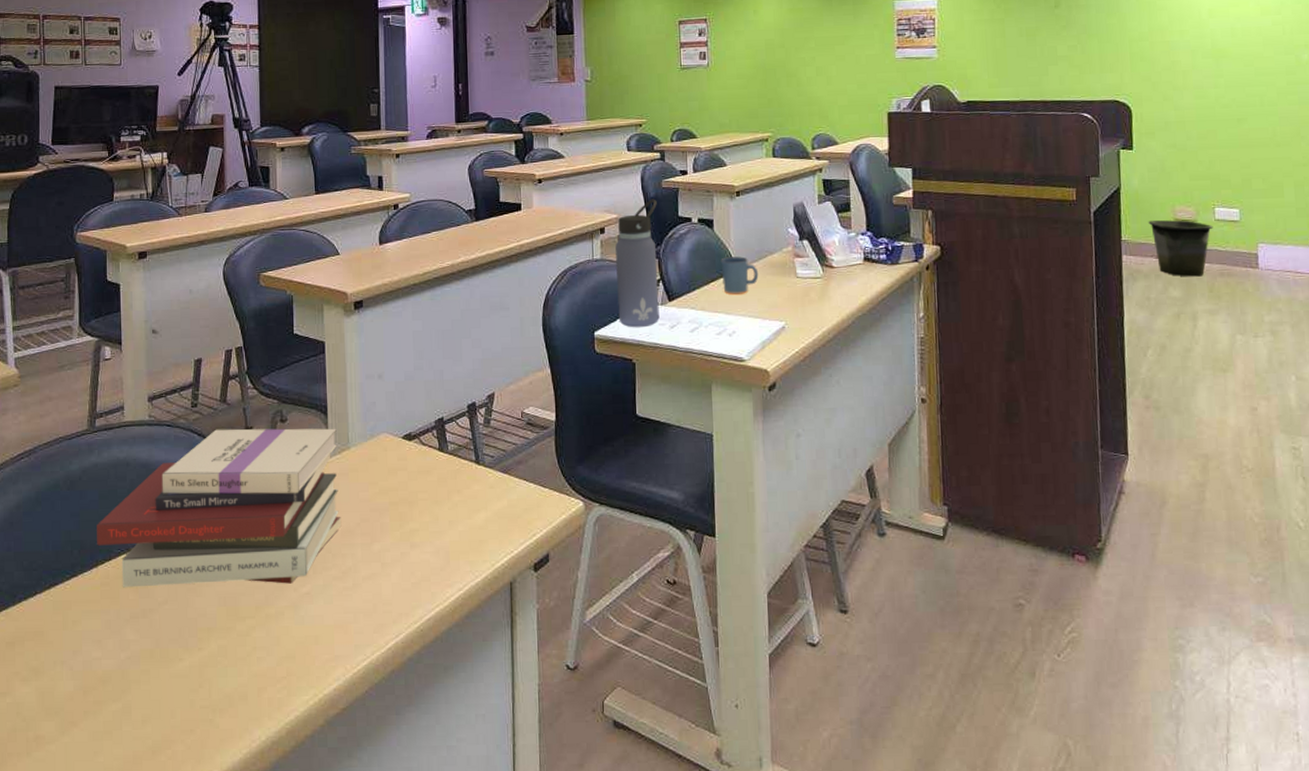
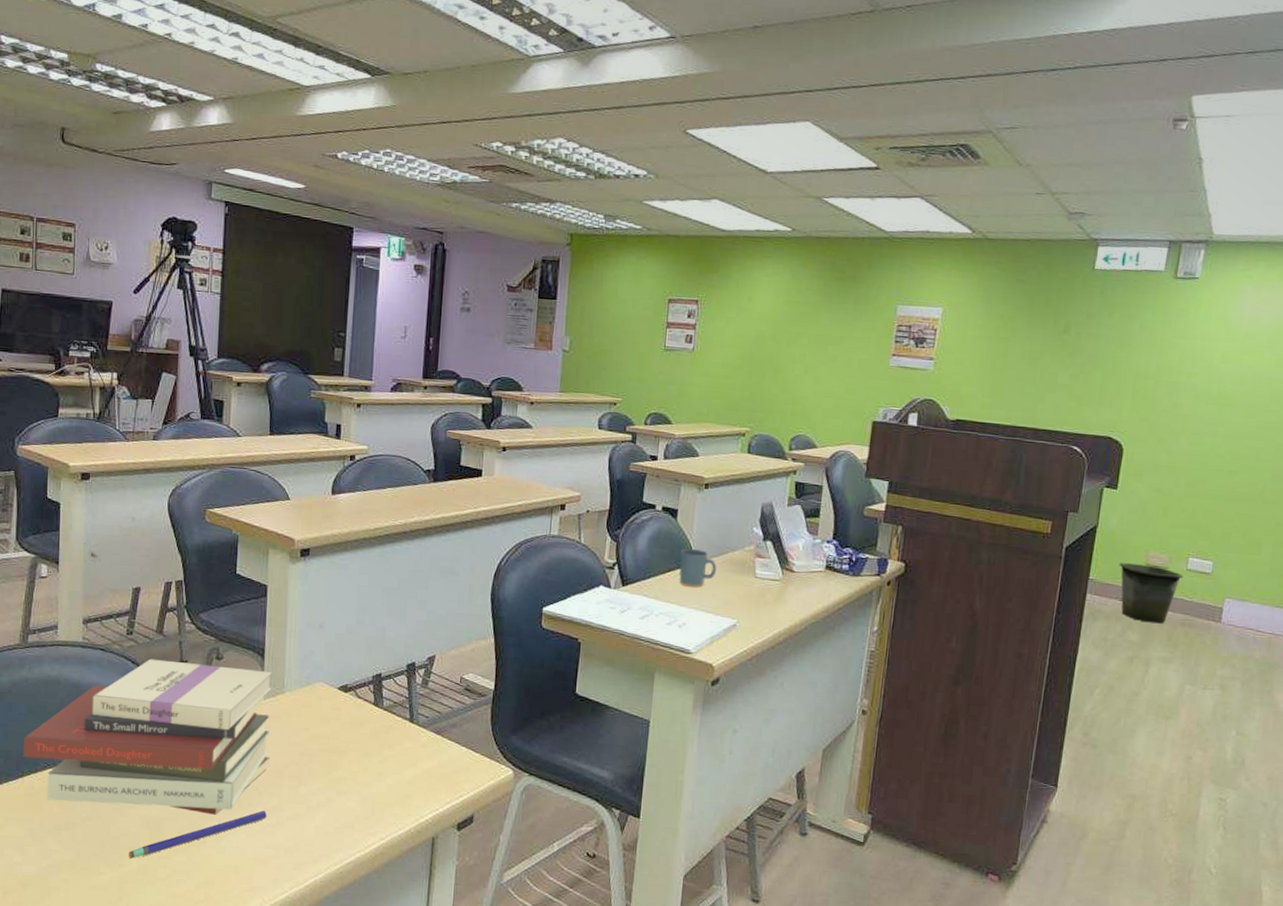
pen: none [207,574,342,641] -> present [129,811,267,860]
water bottle: present [615,199,660,328] -> none [569,481,622,609]

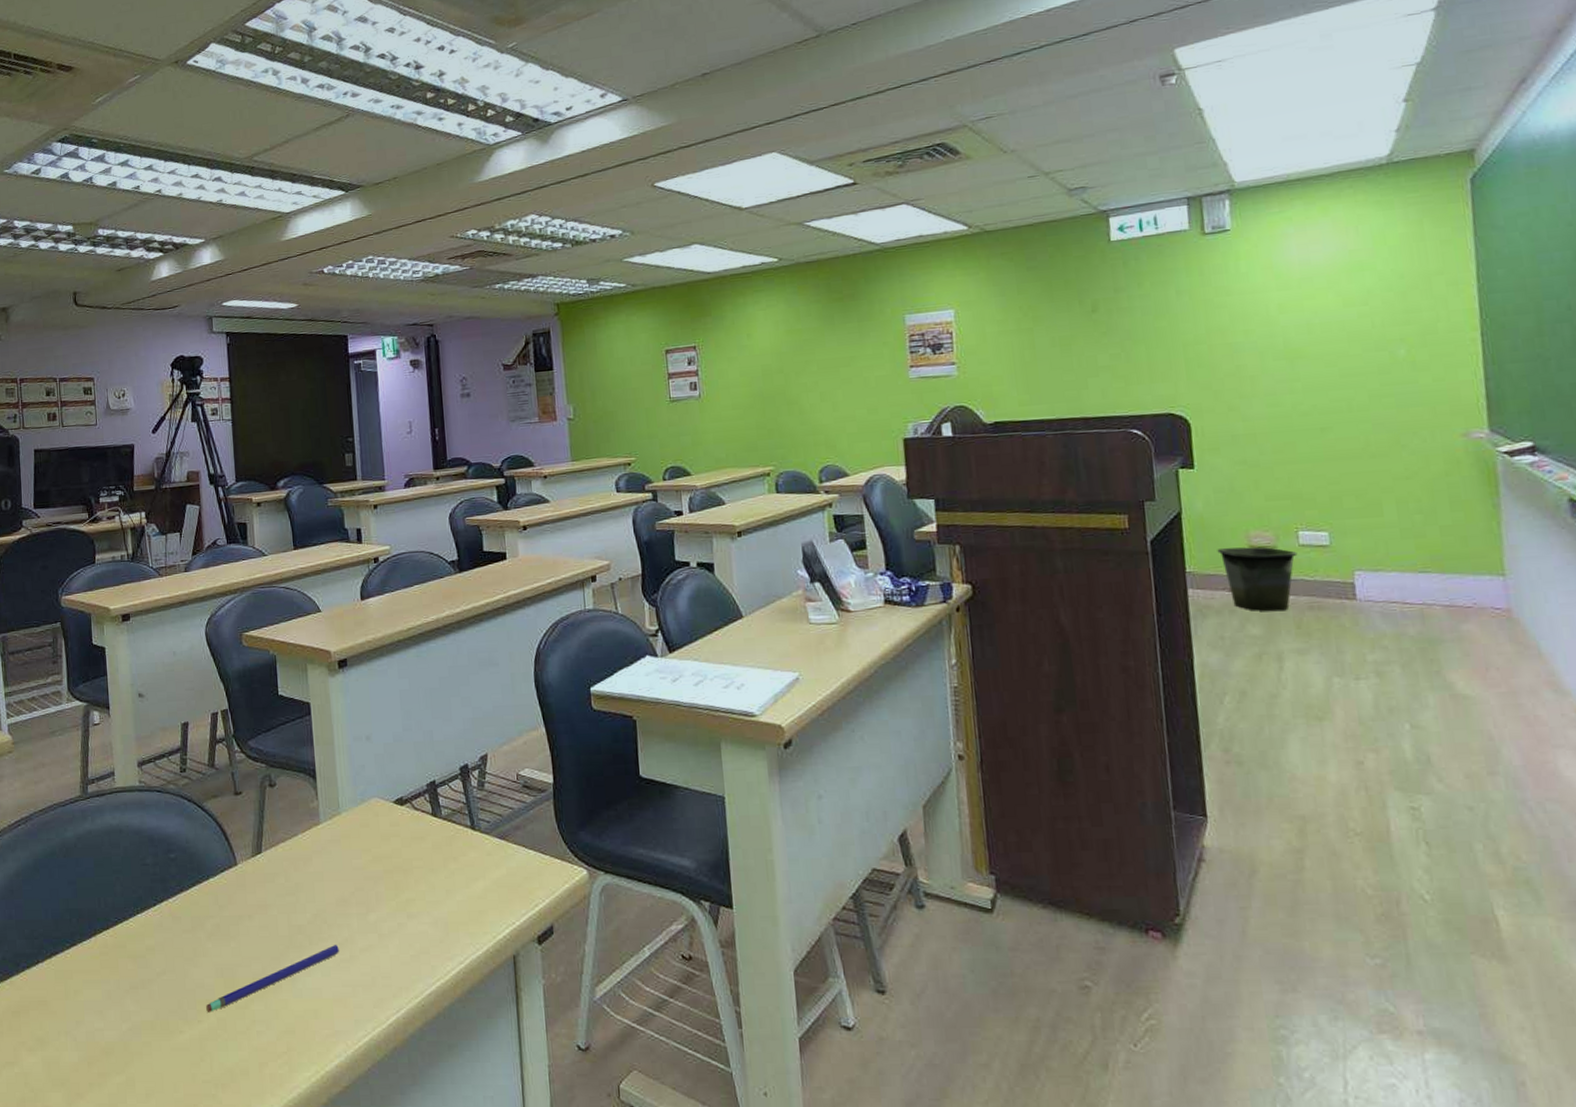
books: present [23,659,272,815] -> none [93,792,336,957]
mug: present [679,548,717,588] -> none [724,602,767,644]

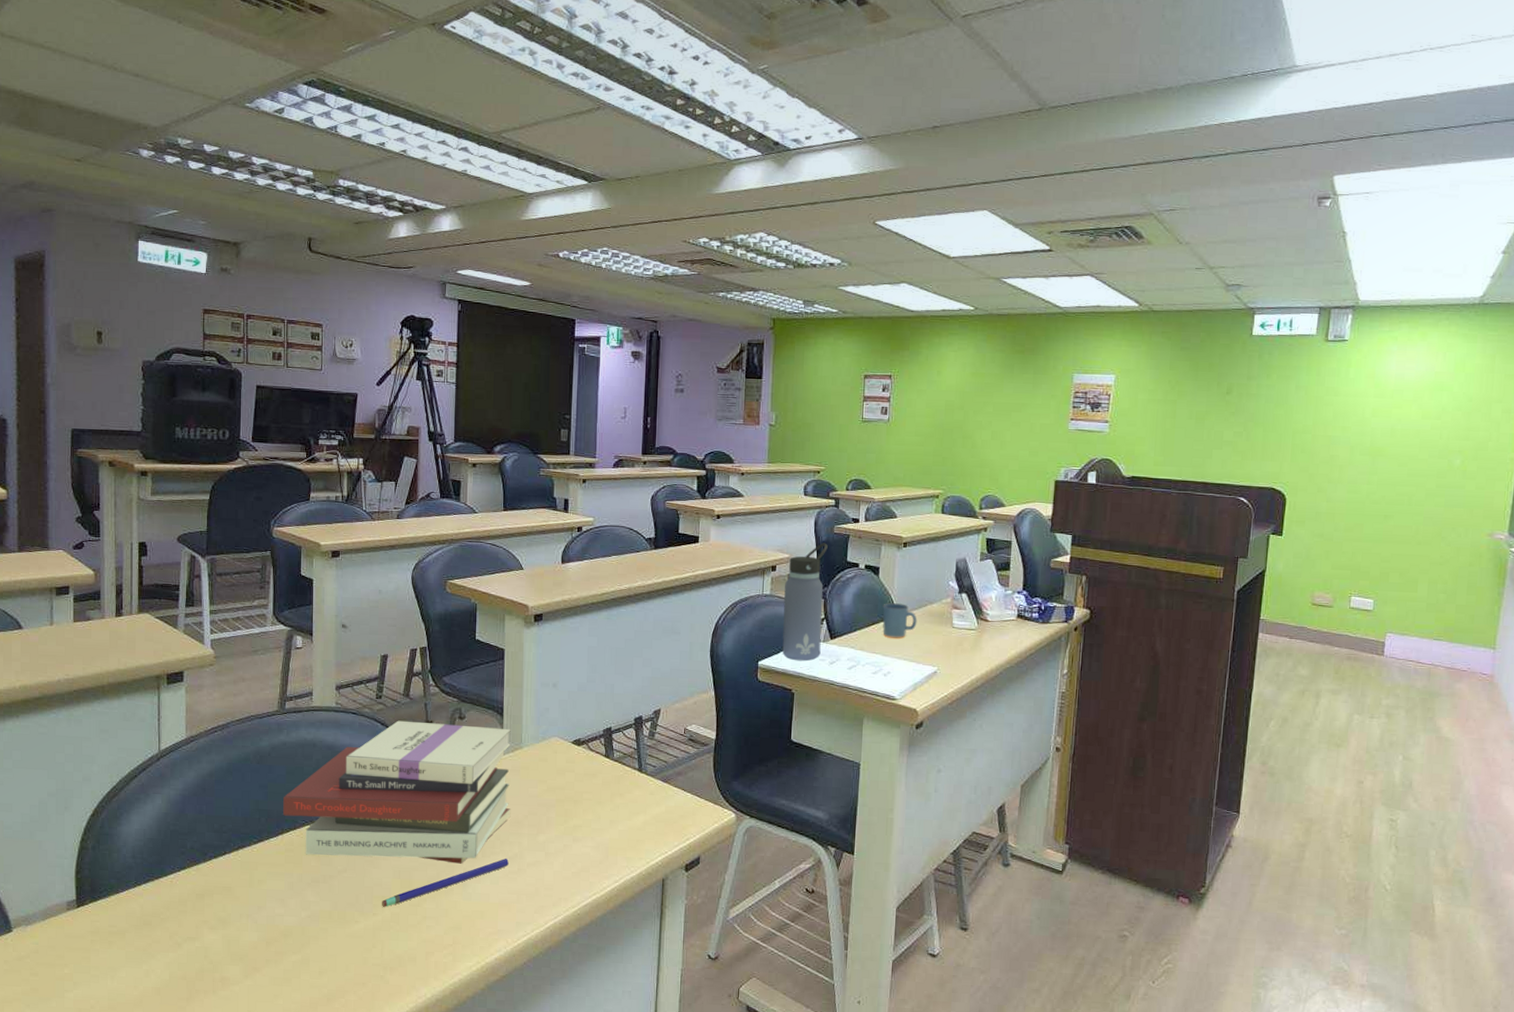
books: none [93,792,336,957] -> present [283,720,511,864]
water bottle: none [608,542,660,683] -> present [782,542,828,662]
mug: none [724,602,767,644] -> present [882,603,917,639]
waste bin: present [1217,546,1298,611] -> none [1287,603,1347,659]

